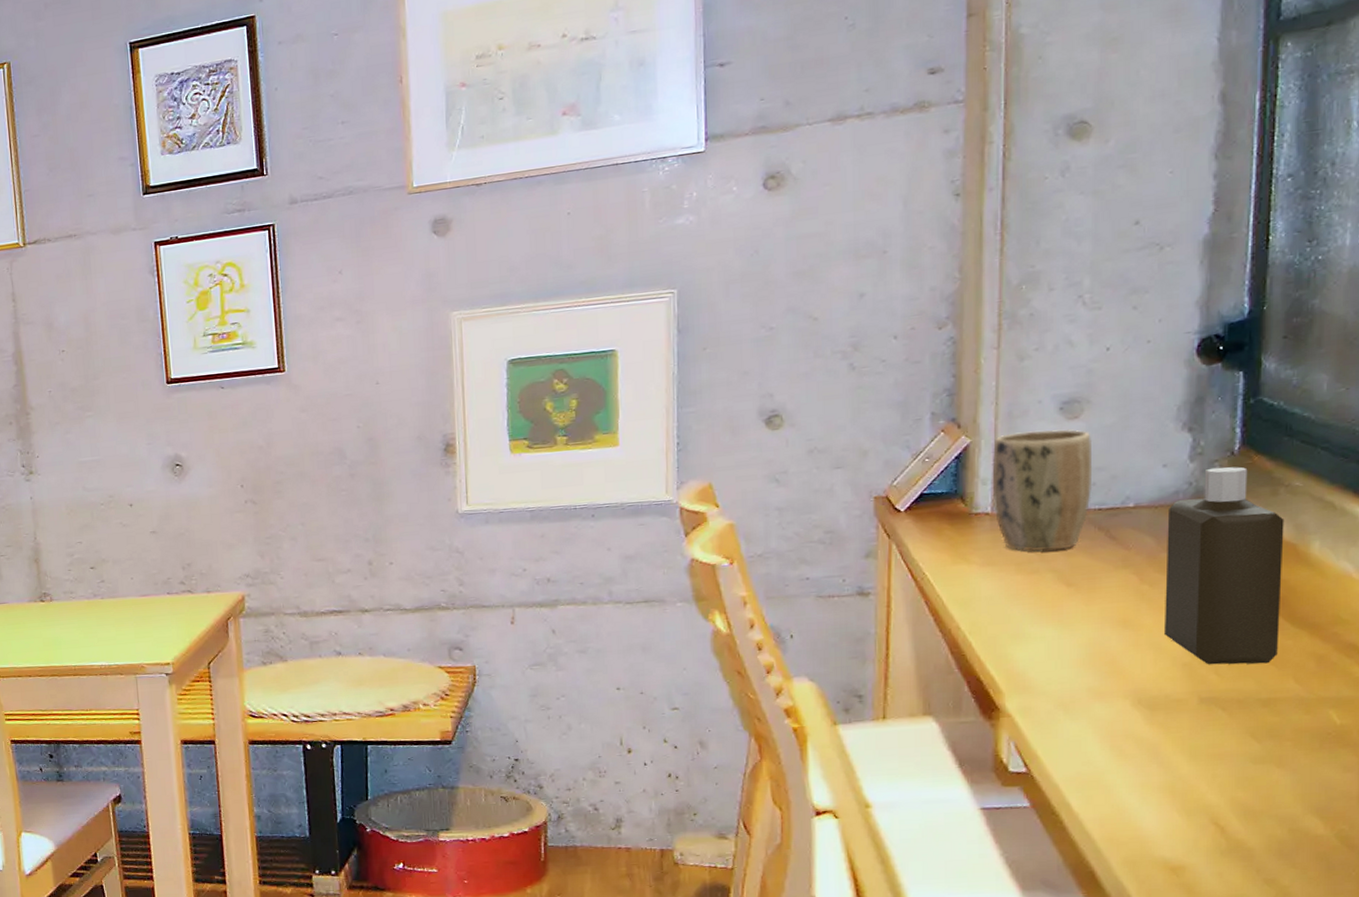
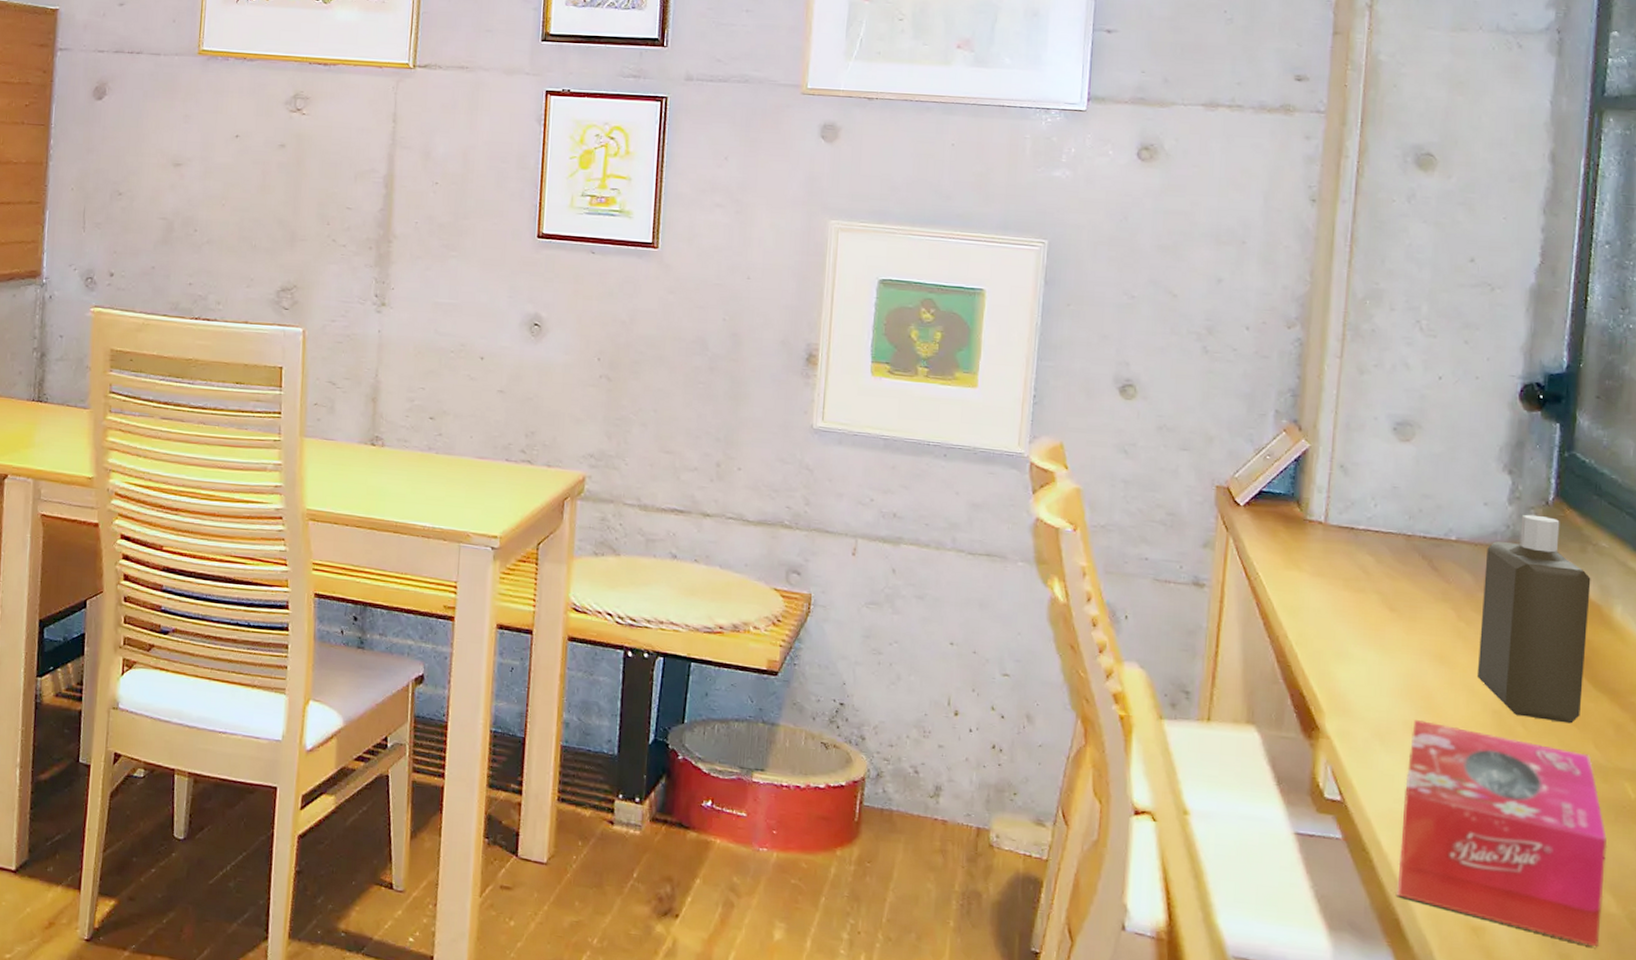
plant pot: present [992,429,1093,552] -> none [1326,445,1421,572]
tissue box: none [1090,684,1313,869] -> present [1397,720,1608,948]

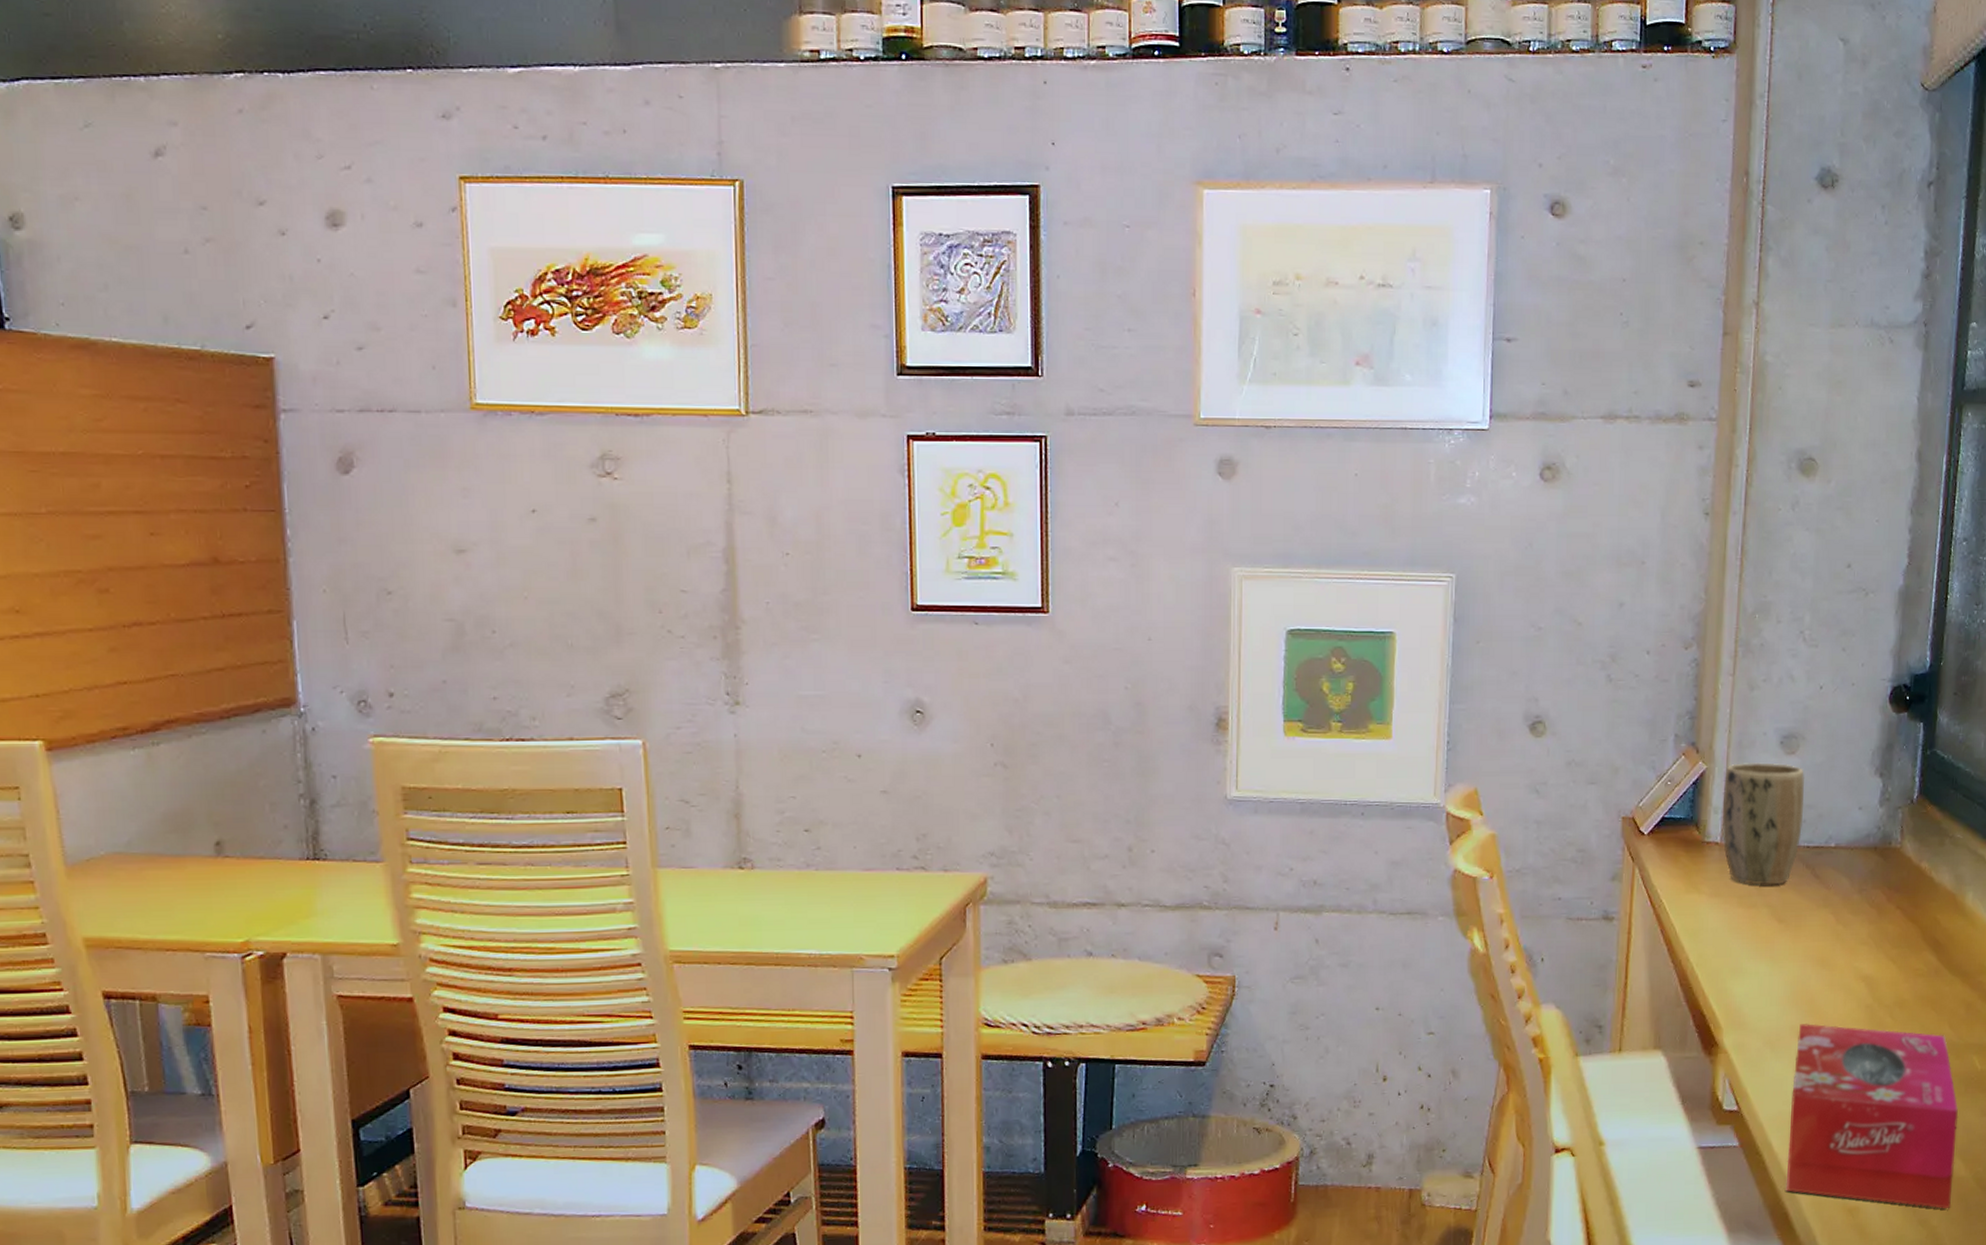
plant pot: none [1326,445,1421,572] -> present [1722,763,1804,885]
bottle: present [1476,514,1591,724] -> none [1852,814,1948,1009]

